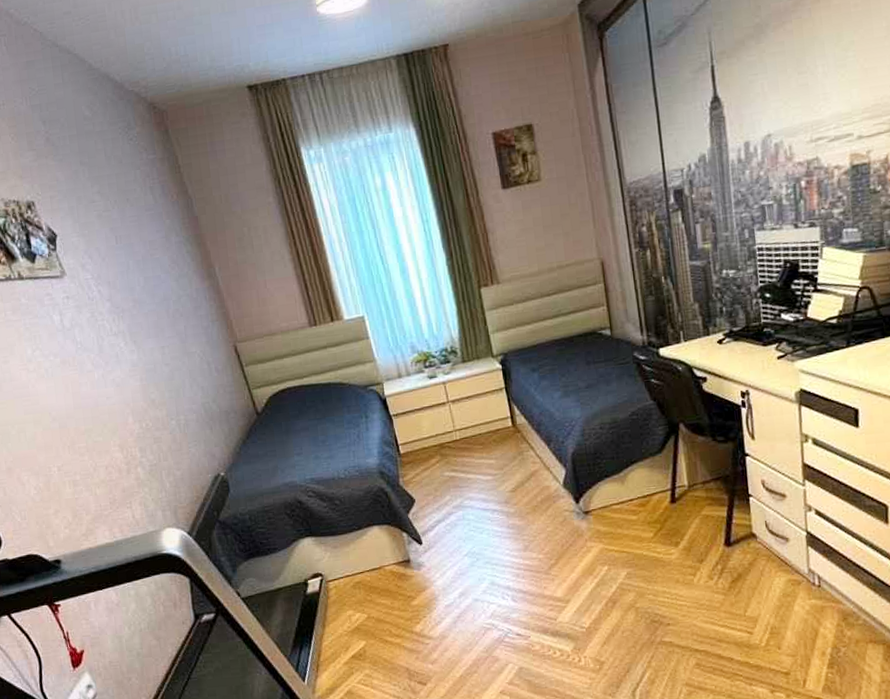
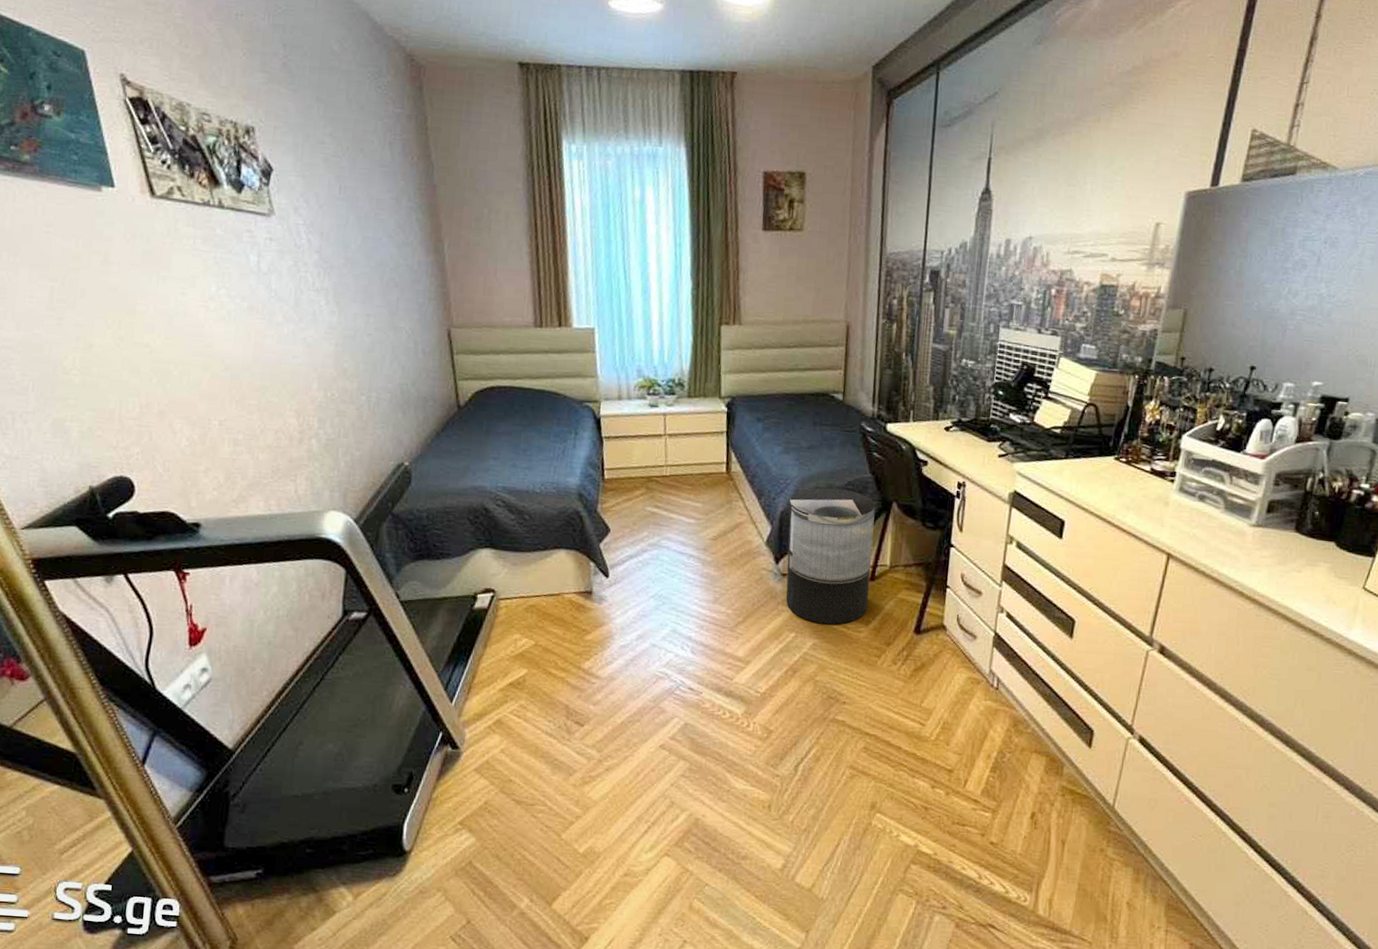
trash can: none [578,420,675,553] -> present [785,487,876,625]

